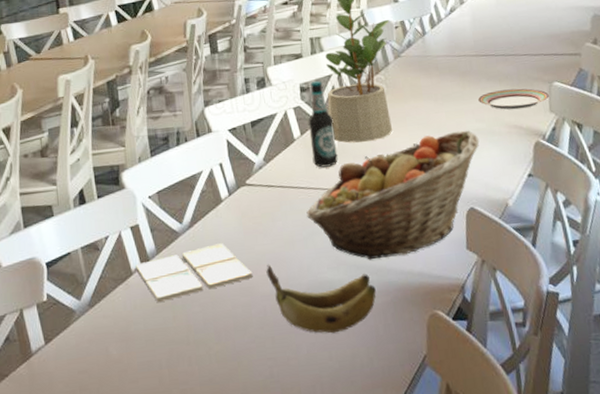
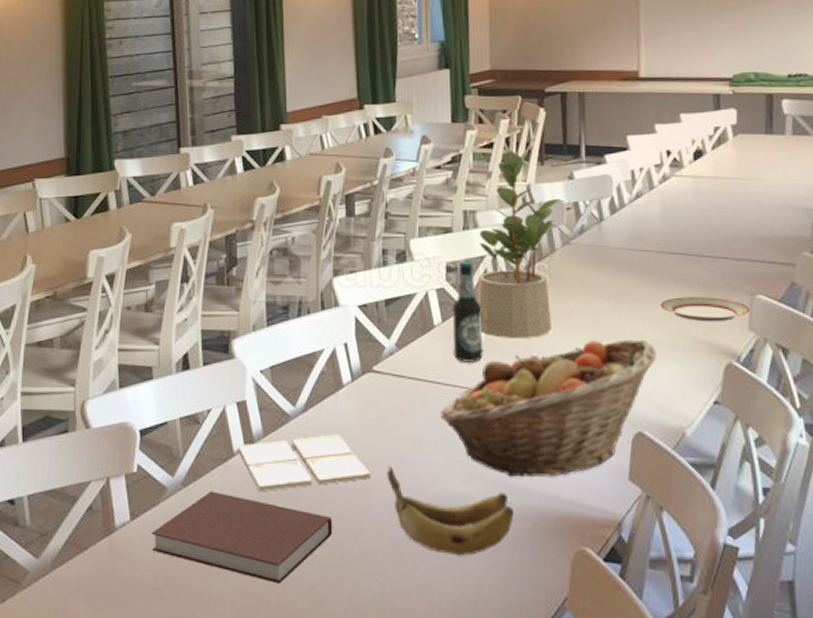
notebook: none [65,308,225,381] -> present [151,491,333,584]

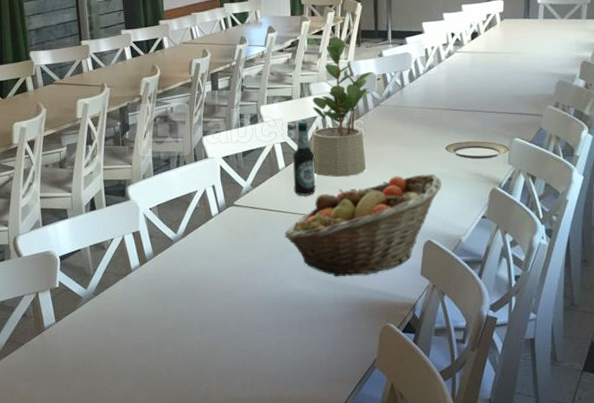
notebook: present [151,491,333,584] -> none [72,298,207,361]
drink coaster: present [238,434,371,491] -> none [135,252,234,296]
banana: present [387,465,514,556] -> none [246,273,338,334]

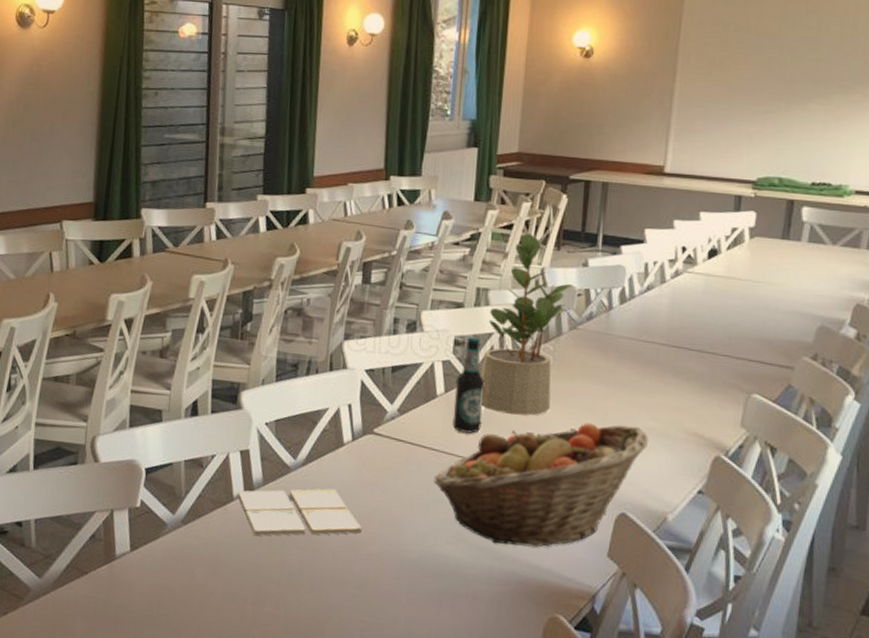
drink coaster: none [135,252,234,296] -> present [238,488,362,536]
plate: present [444,141,509,160] -> none [657,389,744,417]

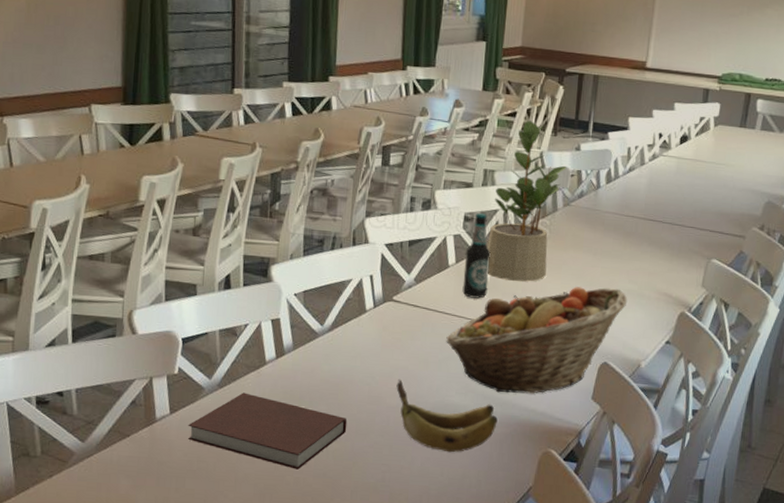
notebook: none [149,531,322,622] -> present [188,392,347,470]
drink coaster: present [238,488,362,536] -> none [270,351,383,395]
banana: none [377,522,495,612] -> present [396,378,498,453]

